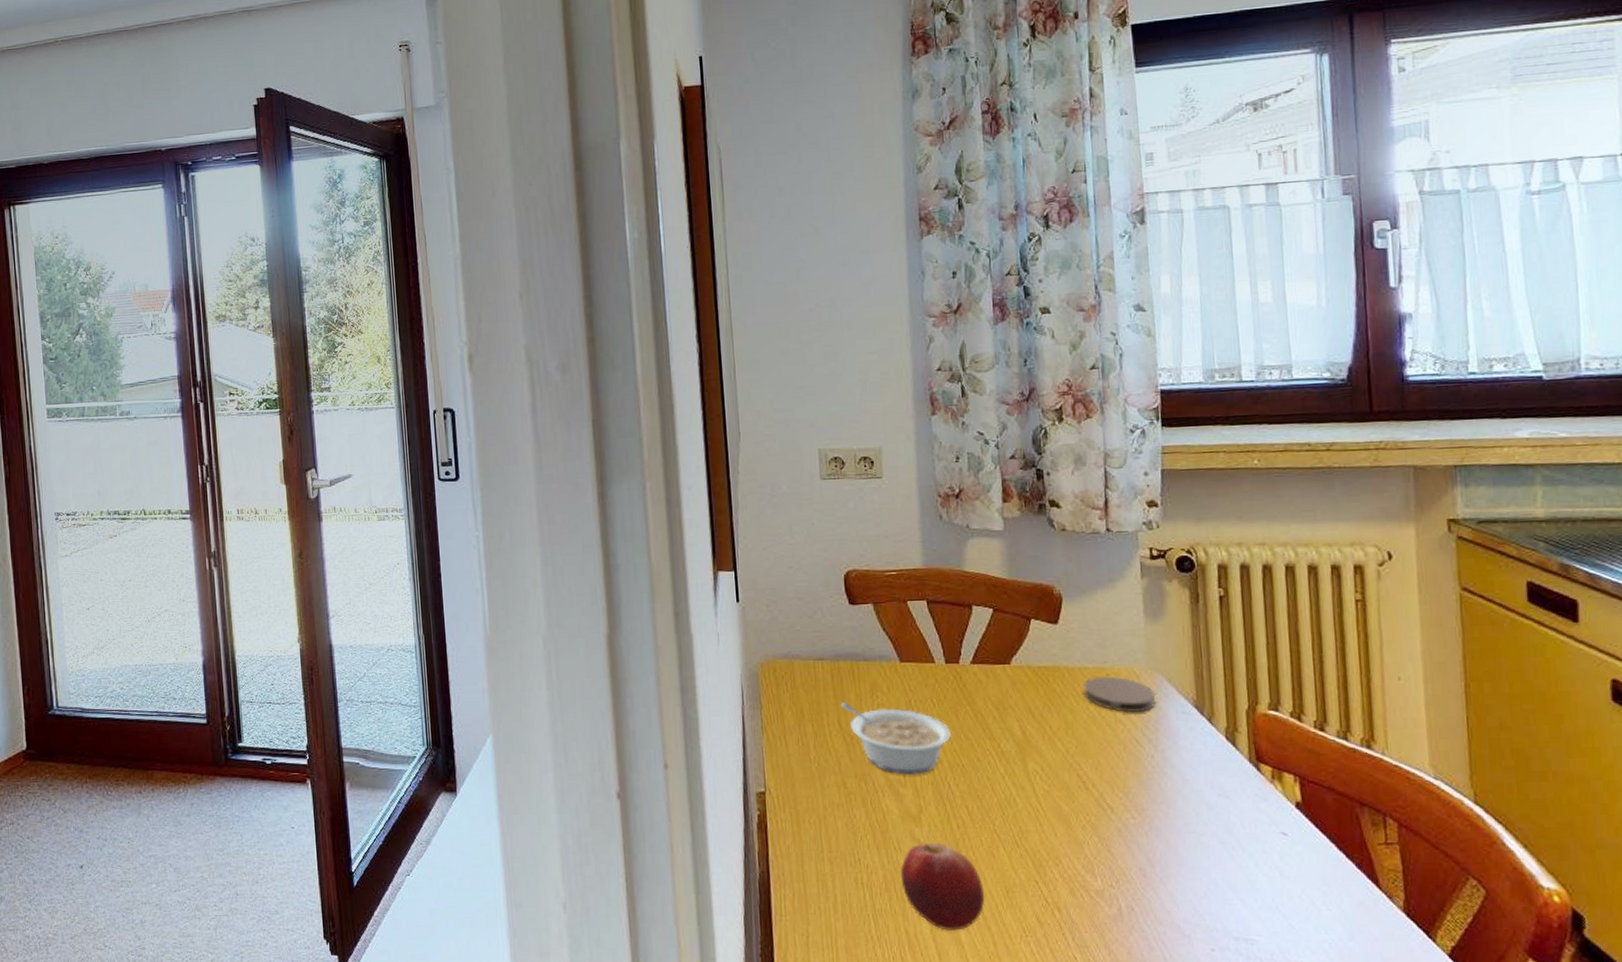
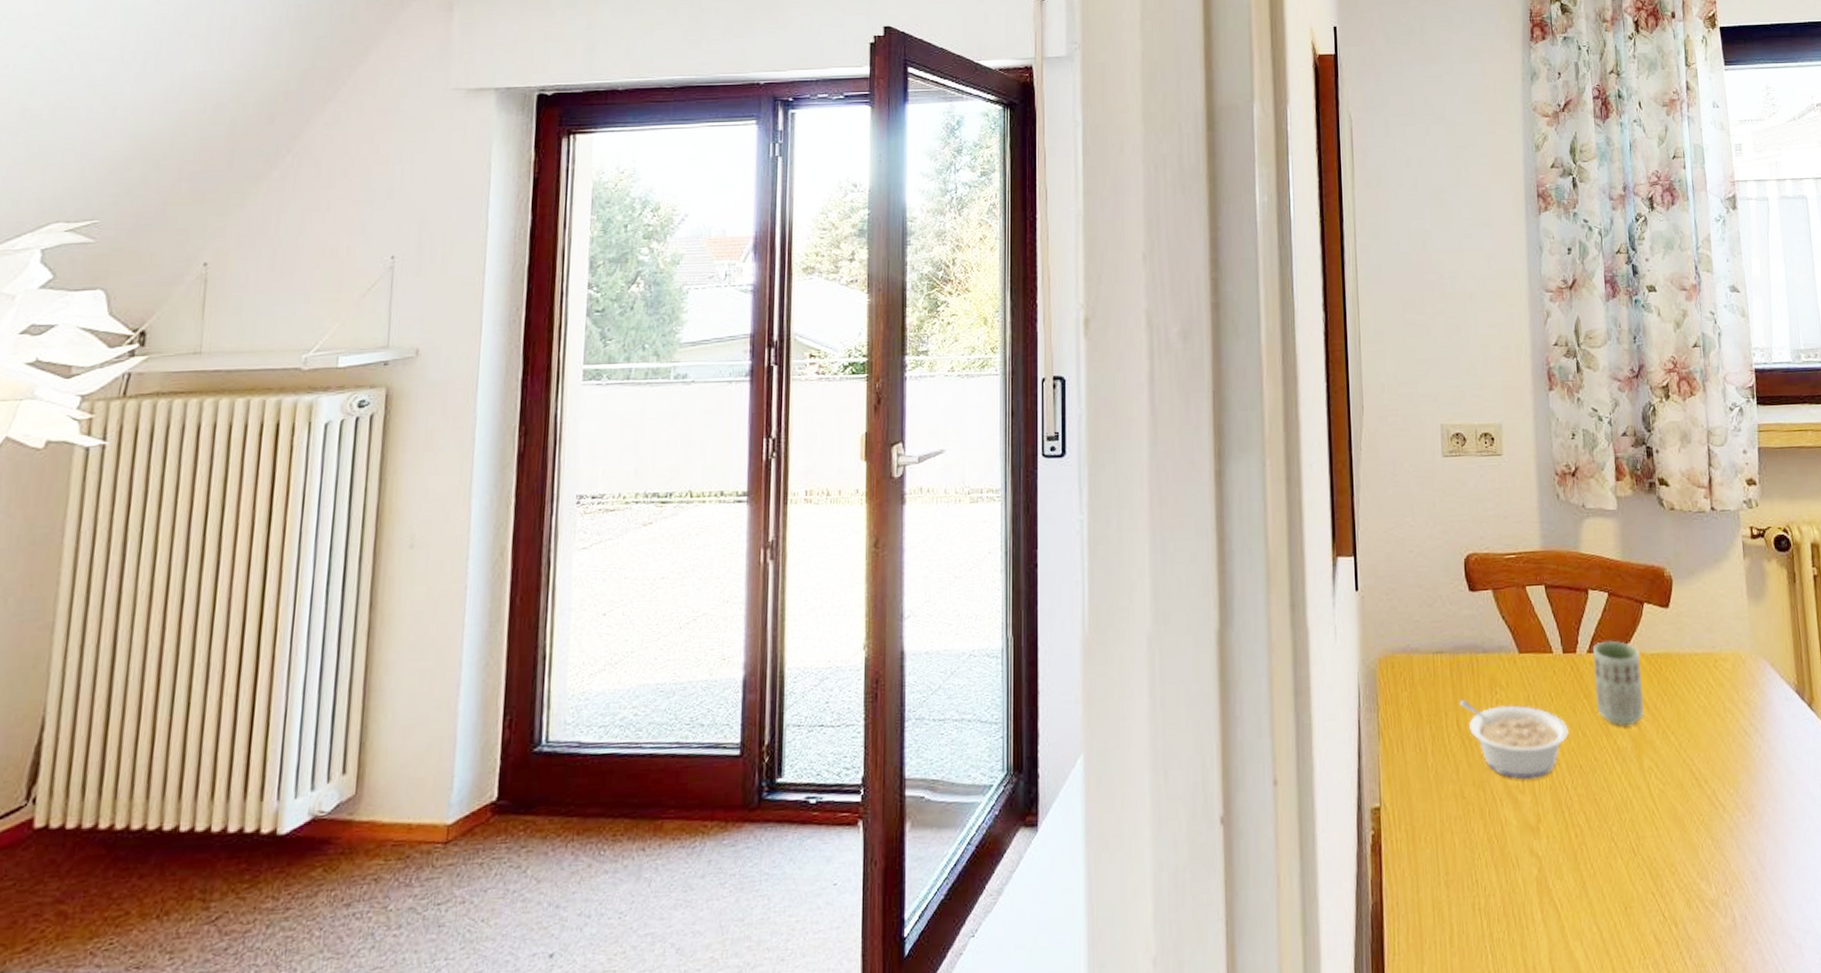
fruit: present [900,843,985,931] -> none [1518,856,1604,959]
cup: none [976,653,1030,732] -> present [1592,640,1644,726]
coaster: present [1083,676,1157,714] -> none [1694,662,1761,702]

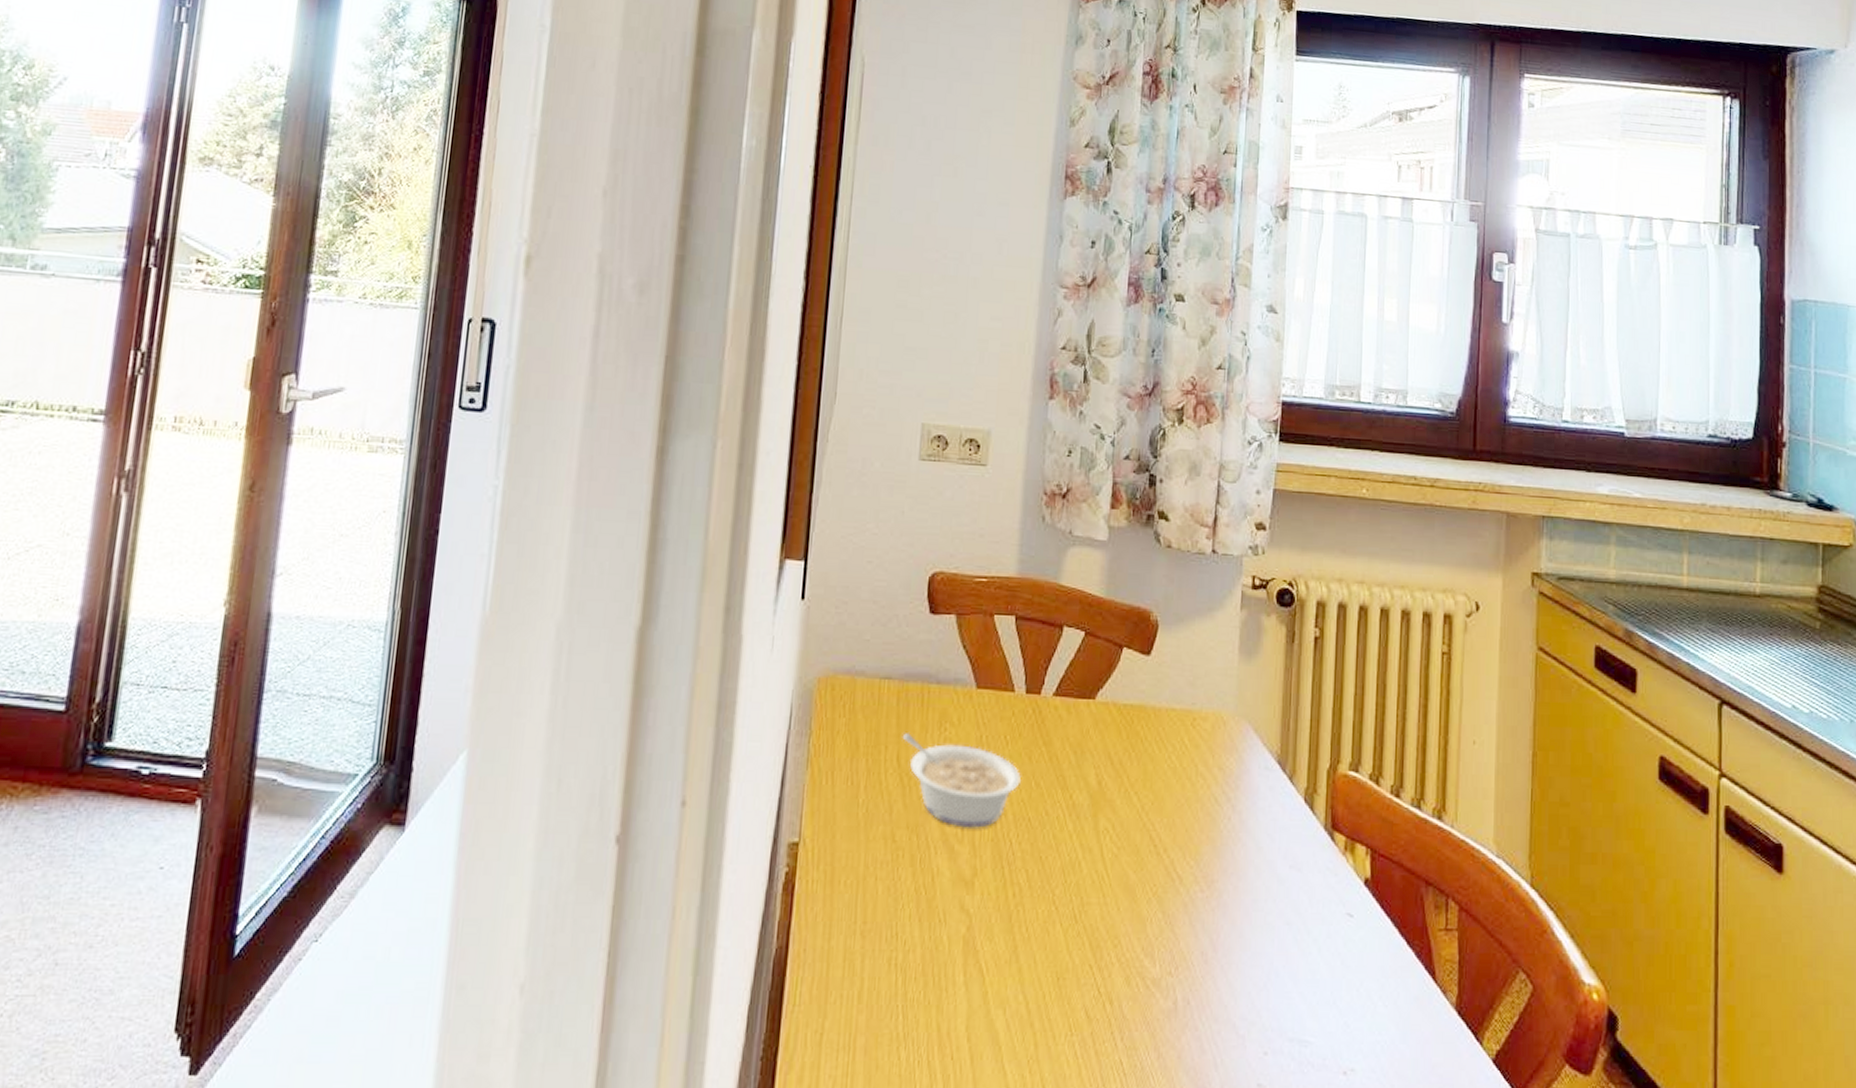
cup: present [1592,640,1644,726] -> none [1055,684,1111,781]

